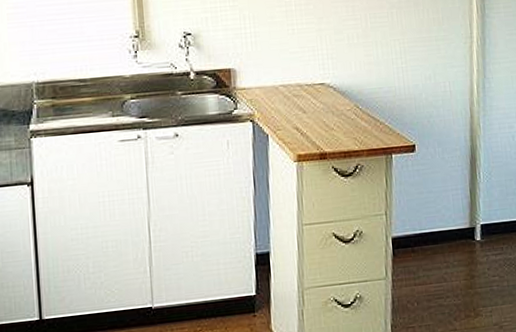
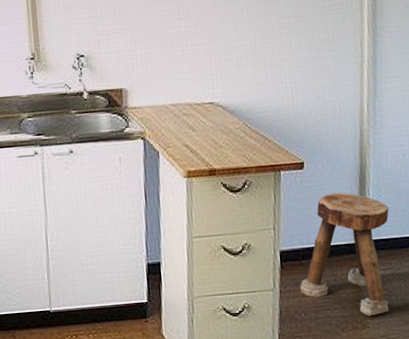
stool: none [412,175,501,304] -> present [300,192,389,317]

